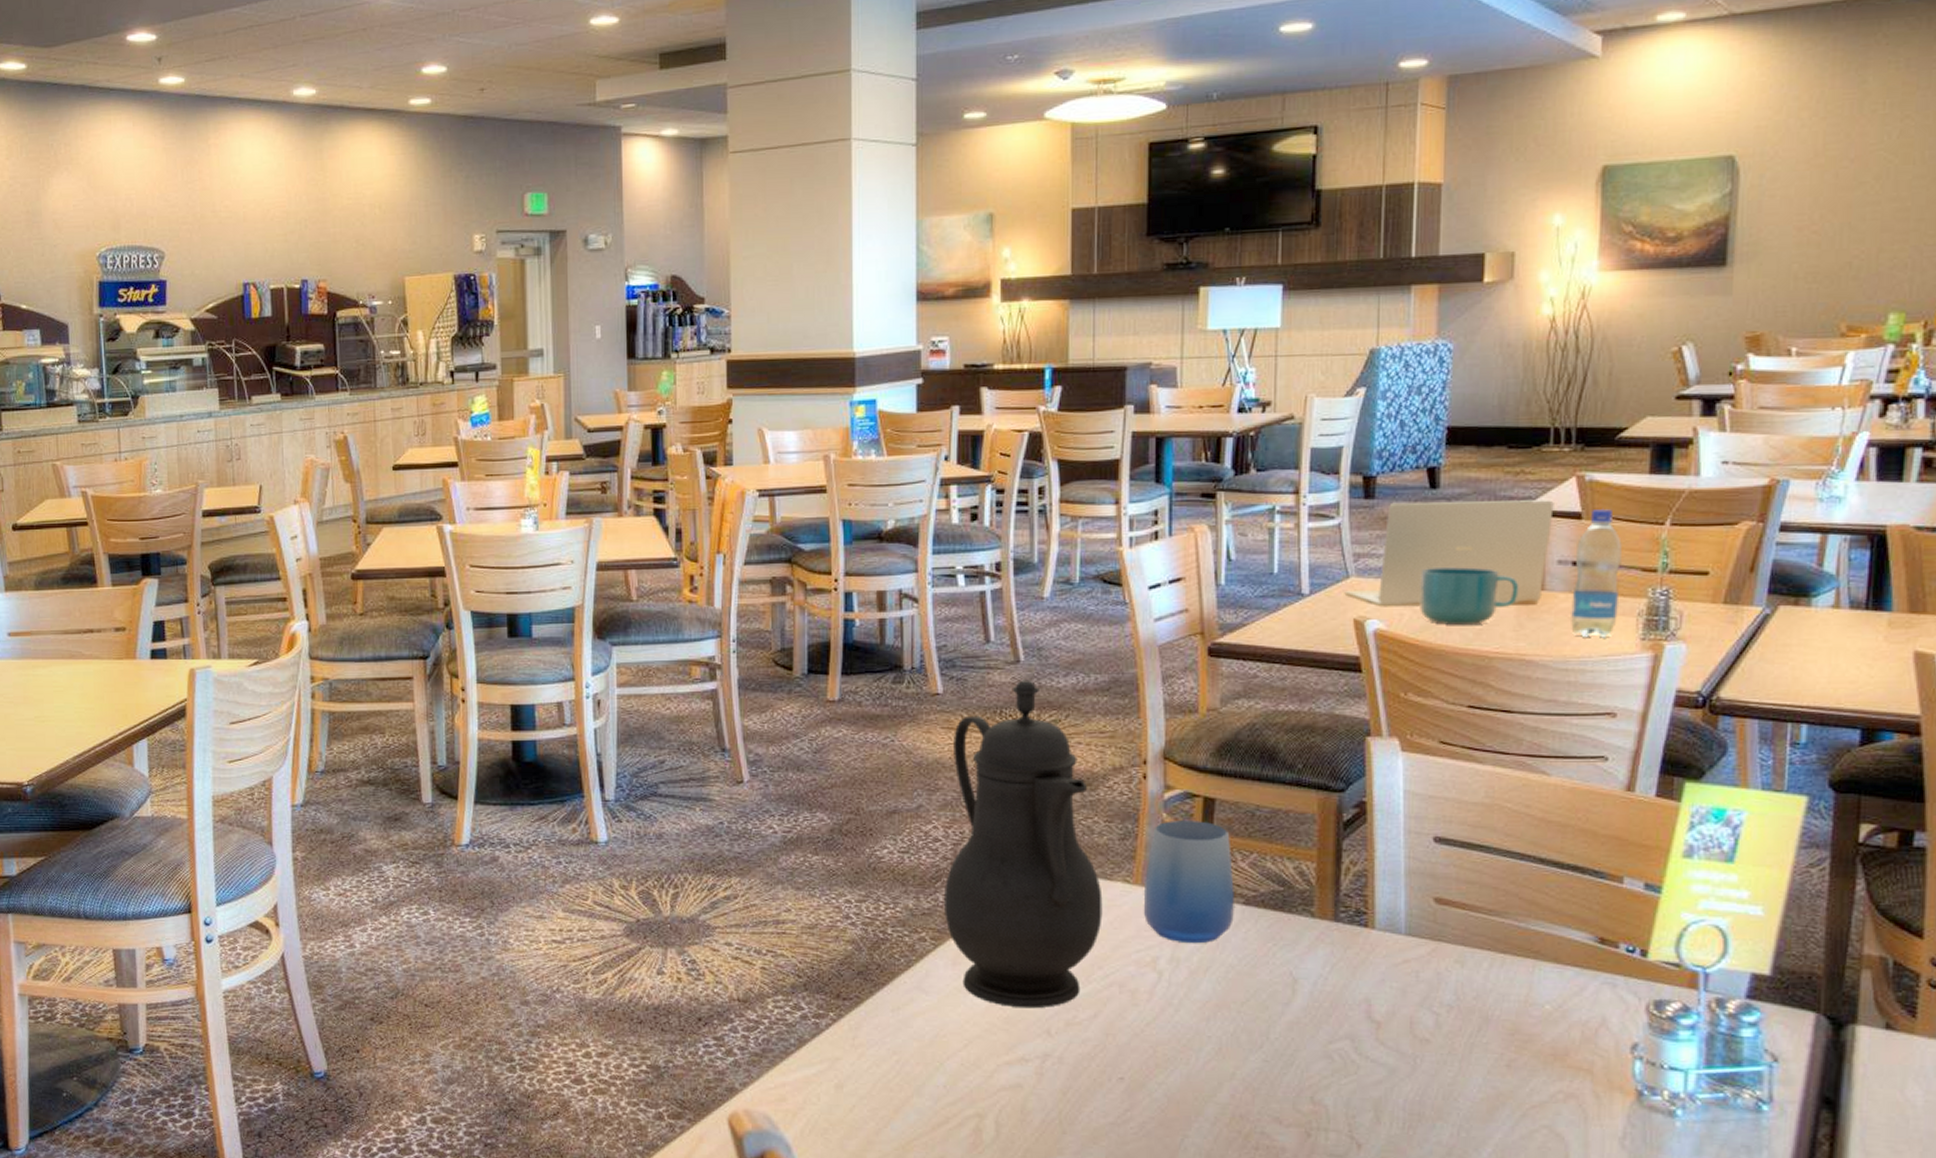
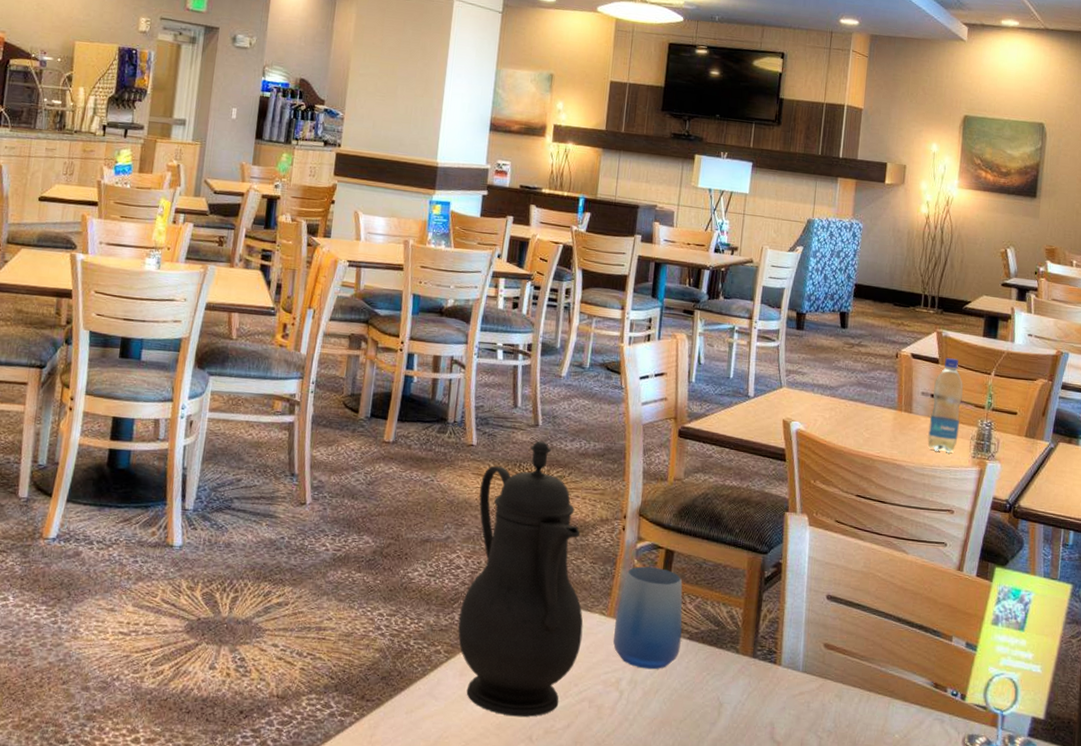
laptop: present [1344,500,1554,607] -> none [778,334,922,424]
cup: present [1420,567,1519,625] -> none [828,387,896,433]

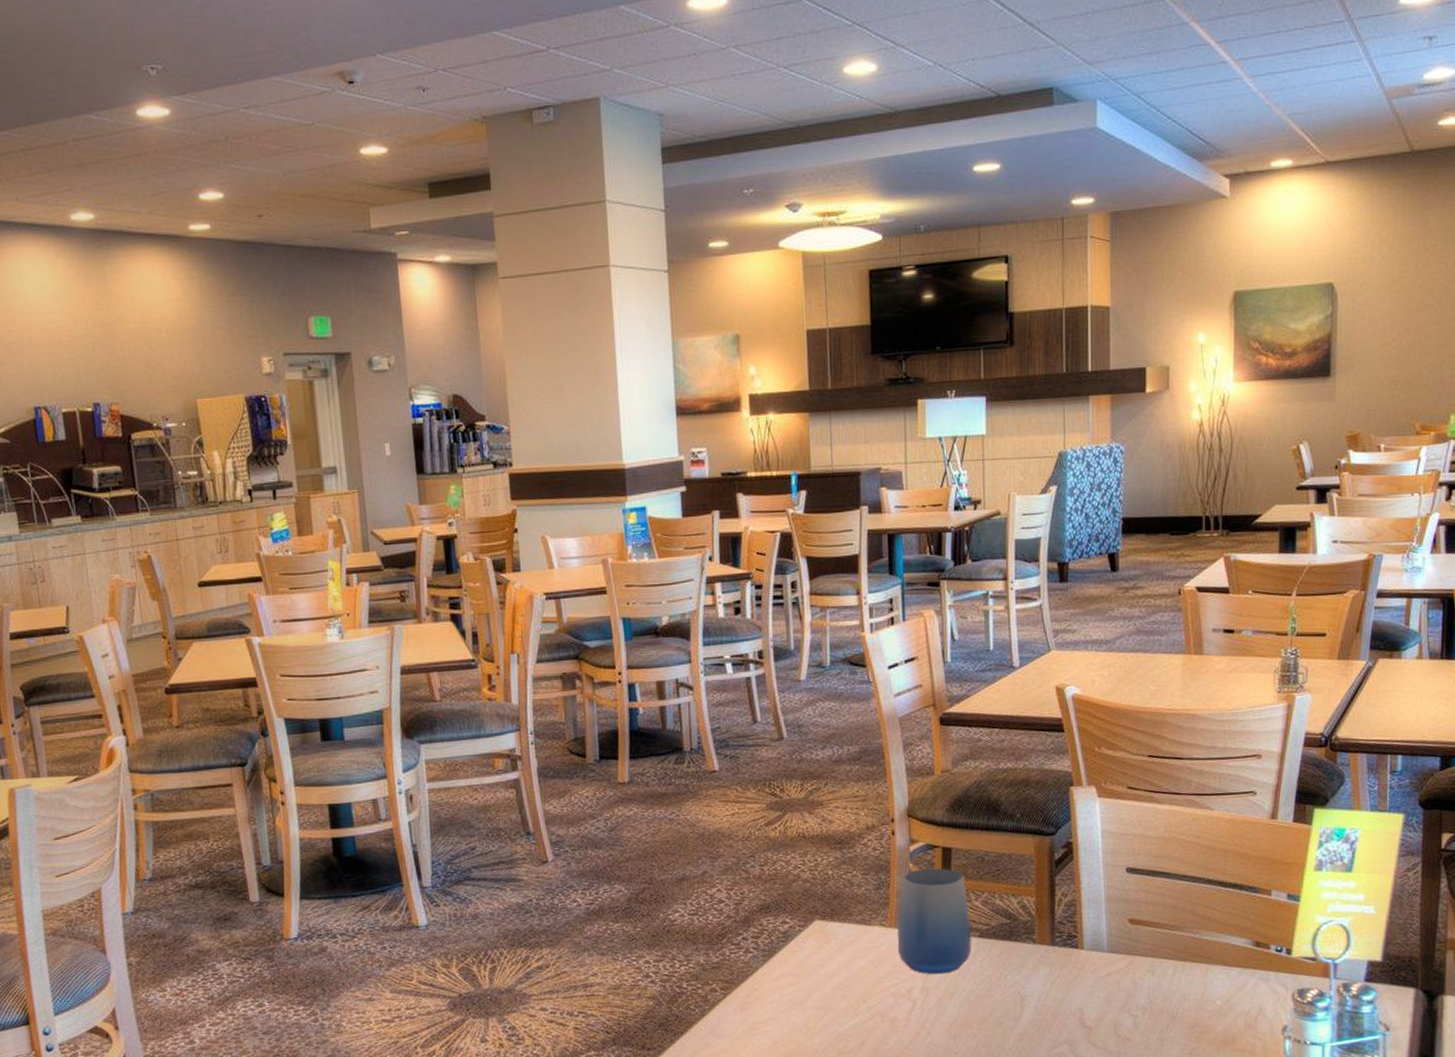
coffeepot: present [458,440,583,717] -> none [729,754,864,1043]
bottle: present [927,358,963,453] -> none [1224,584,1260,693]

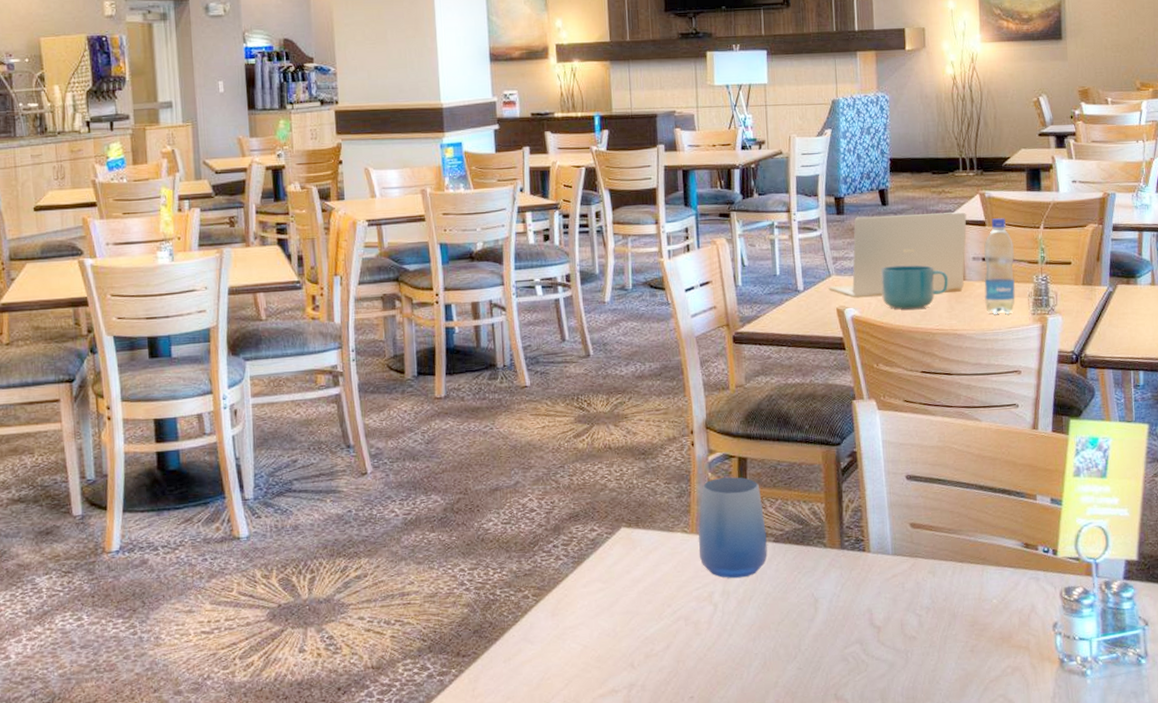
laptop: none [1047,578,1208,676] -> present [828,212,967,299]
cup: none [1107,638,1184,688] -> present [881,265,949,310]
bottle: none [1224,584,1260,693] -> present [984,218,1015,315]

